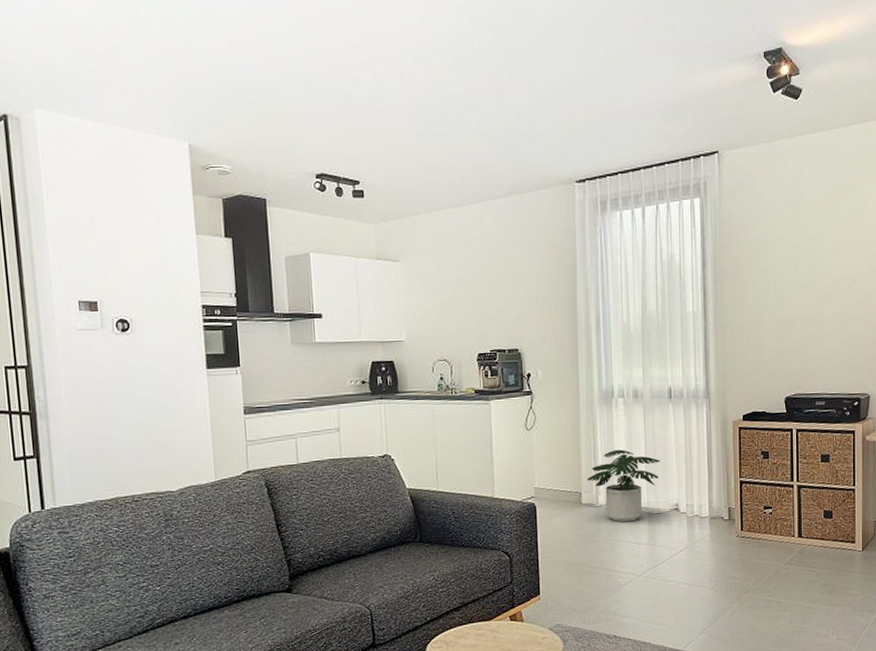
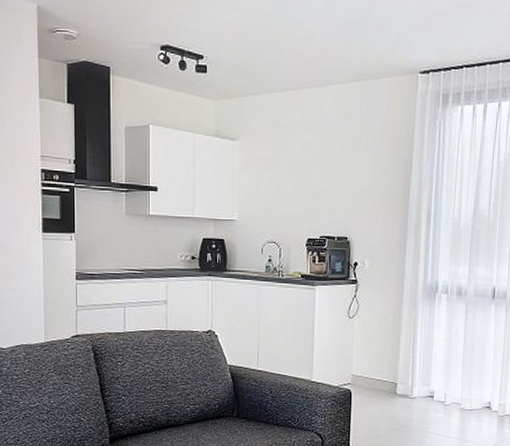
potted plant: present [587,449,660,522] -> none [404,344,477,416]

